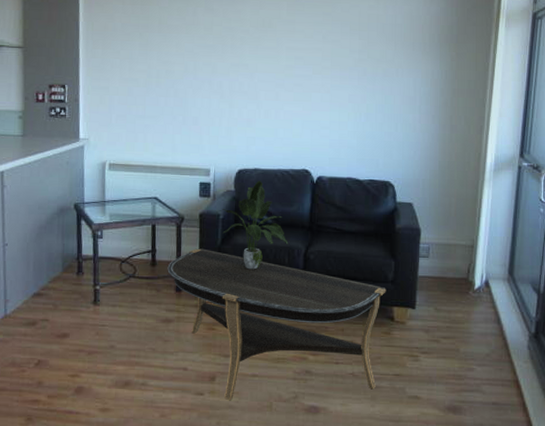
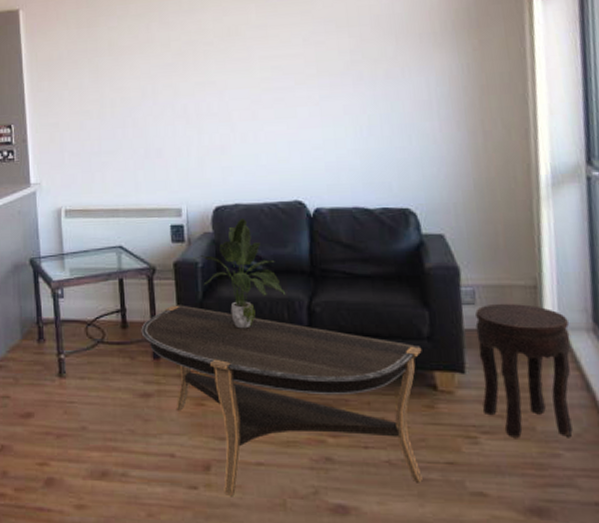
side table: none [425,257,491,356] -> present [475,303,573,438]

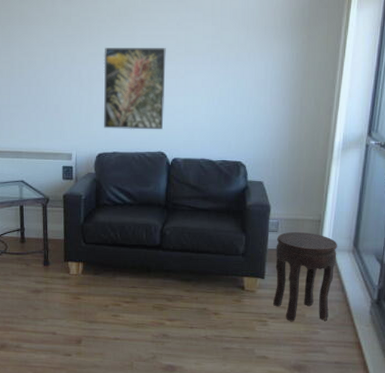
coffee table: present [141,305,422,496] -> none [35,226,237,360]
potted plant: present [200,219,285,329] -> none [84,164,145,245]
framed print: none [213,70,298,175] -> present [103,48,166,130]

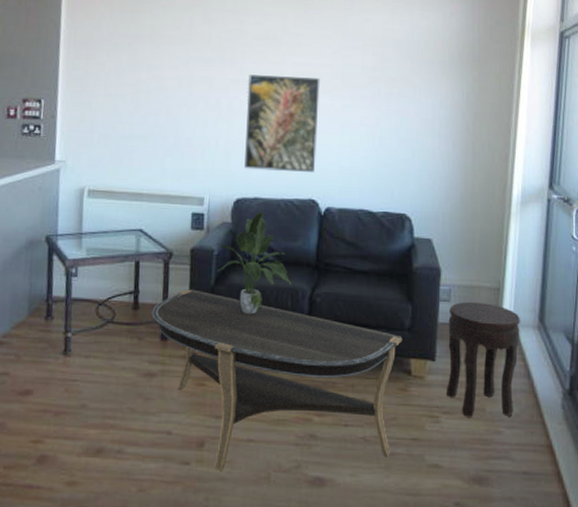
coffee table: none [35,226,237,360] -> present [151,289,403,470]
potted plant: none [84,164,145,245] -> present [217,212,291,315]

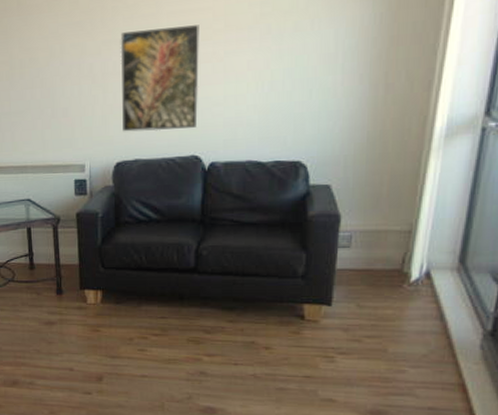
coffee table: present [151,289,403,470] -> none [46,249,295,399]
potted plant: present [217,212,291,315] -> none [101,173,176,269]
side table: present [447,301,520,417] -> none [343,246,435,357]

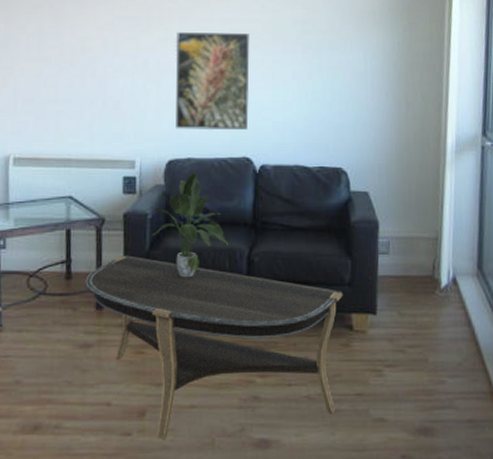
coffee table: none [46,249,295,399] -> present [85,255,343,439]
potted plant: none [101,173,176,269] -> present [150,172,228,278]

